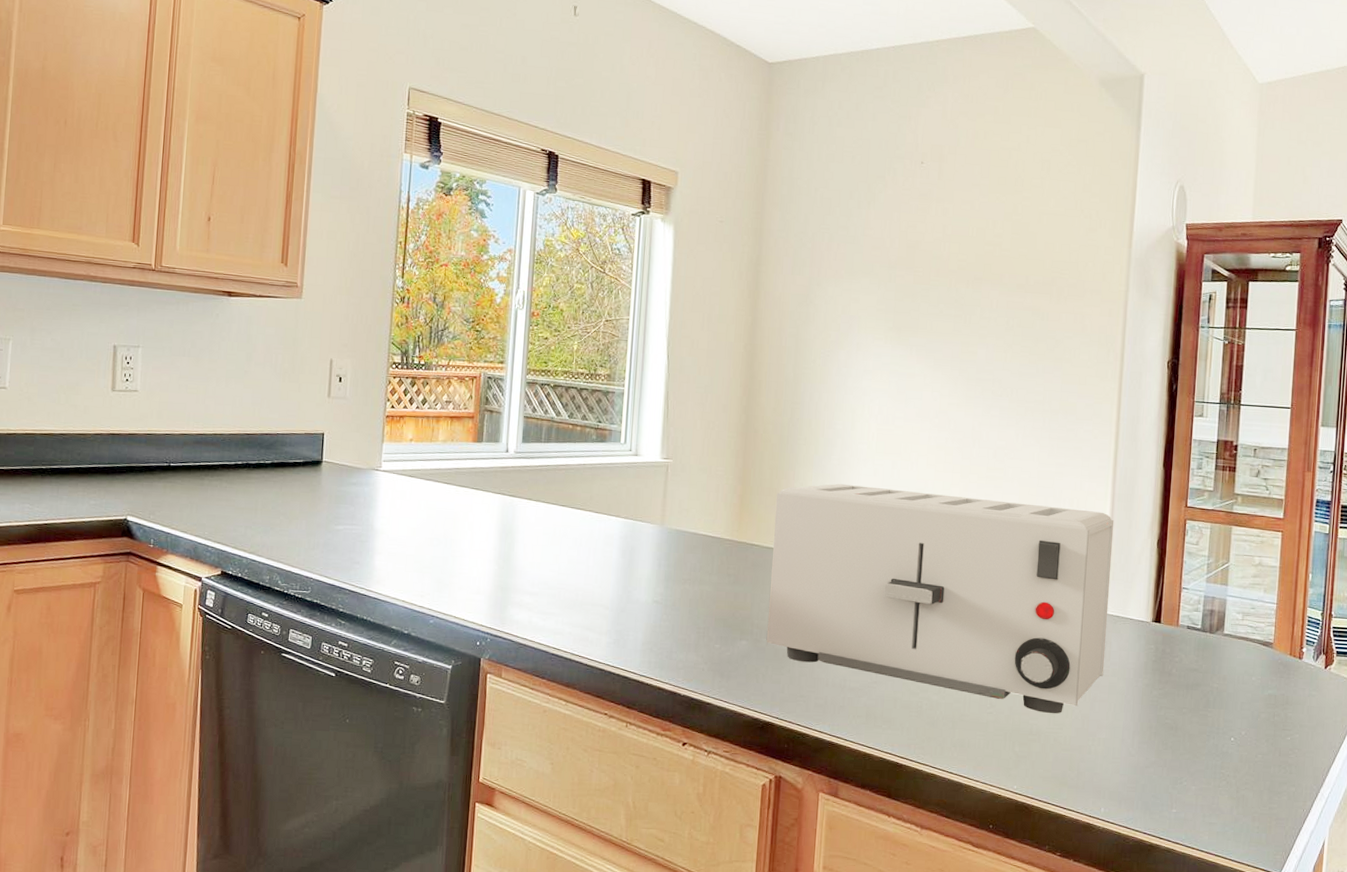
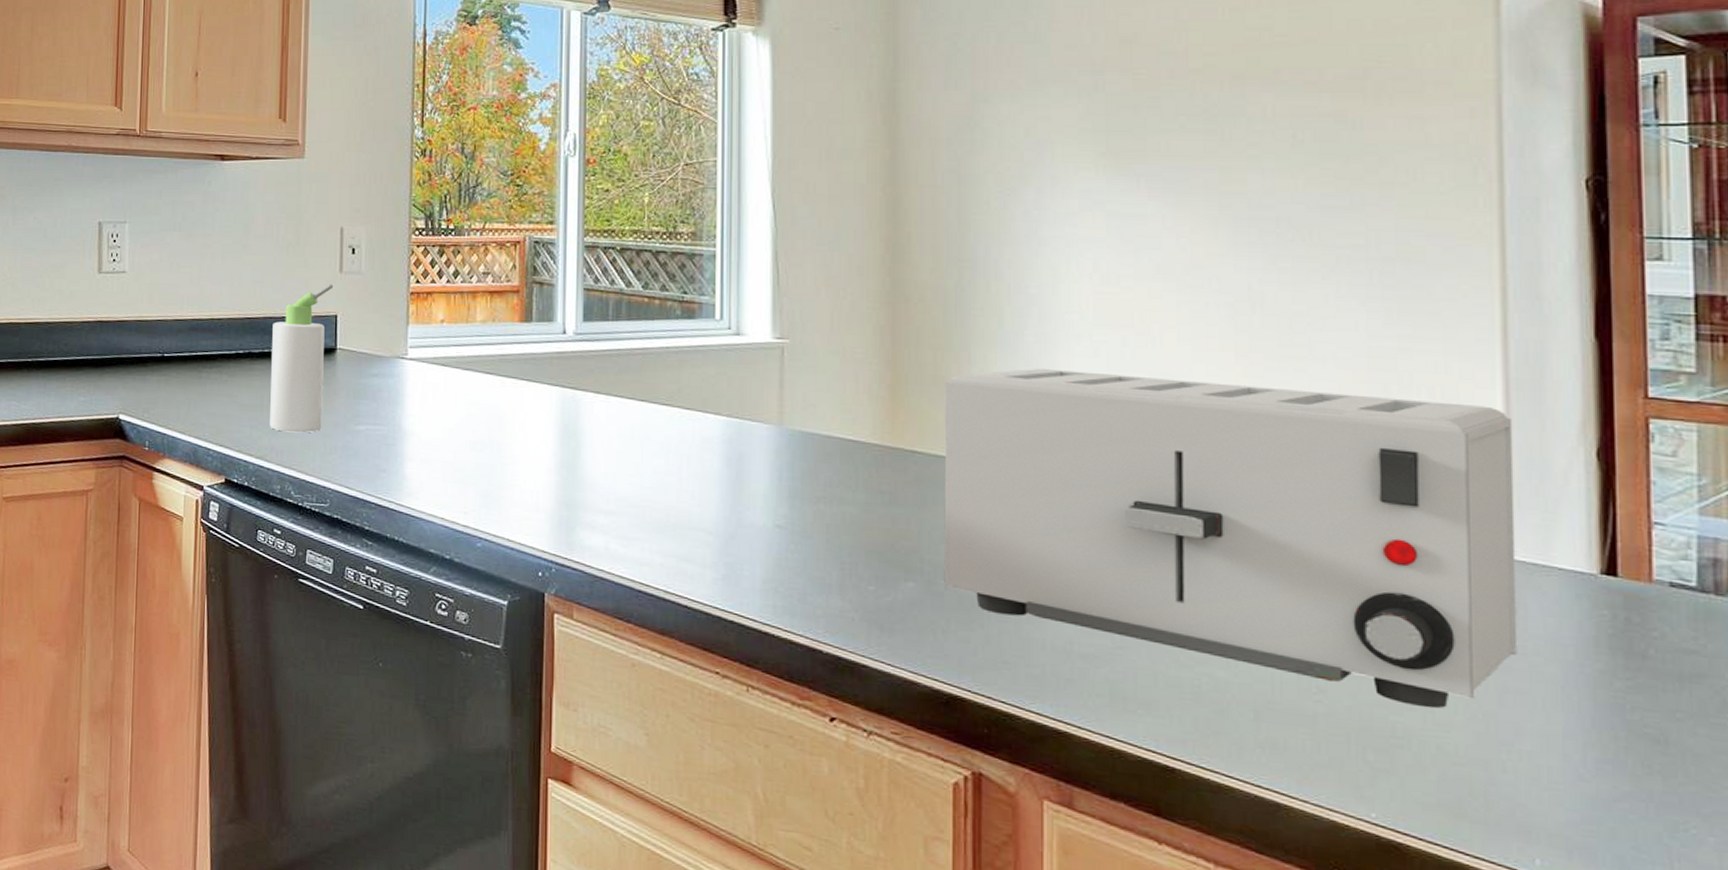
bottle: none [262,406,322,532] -> present [270,283,334,433]

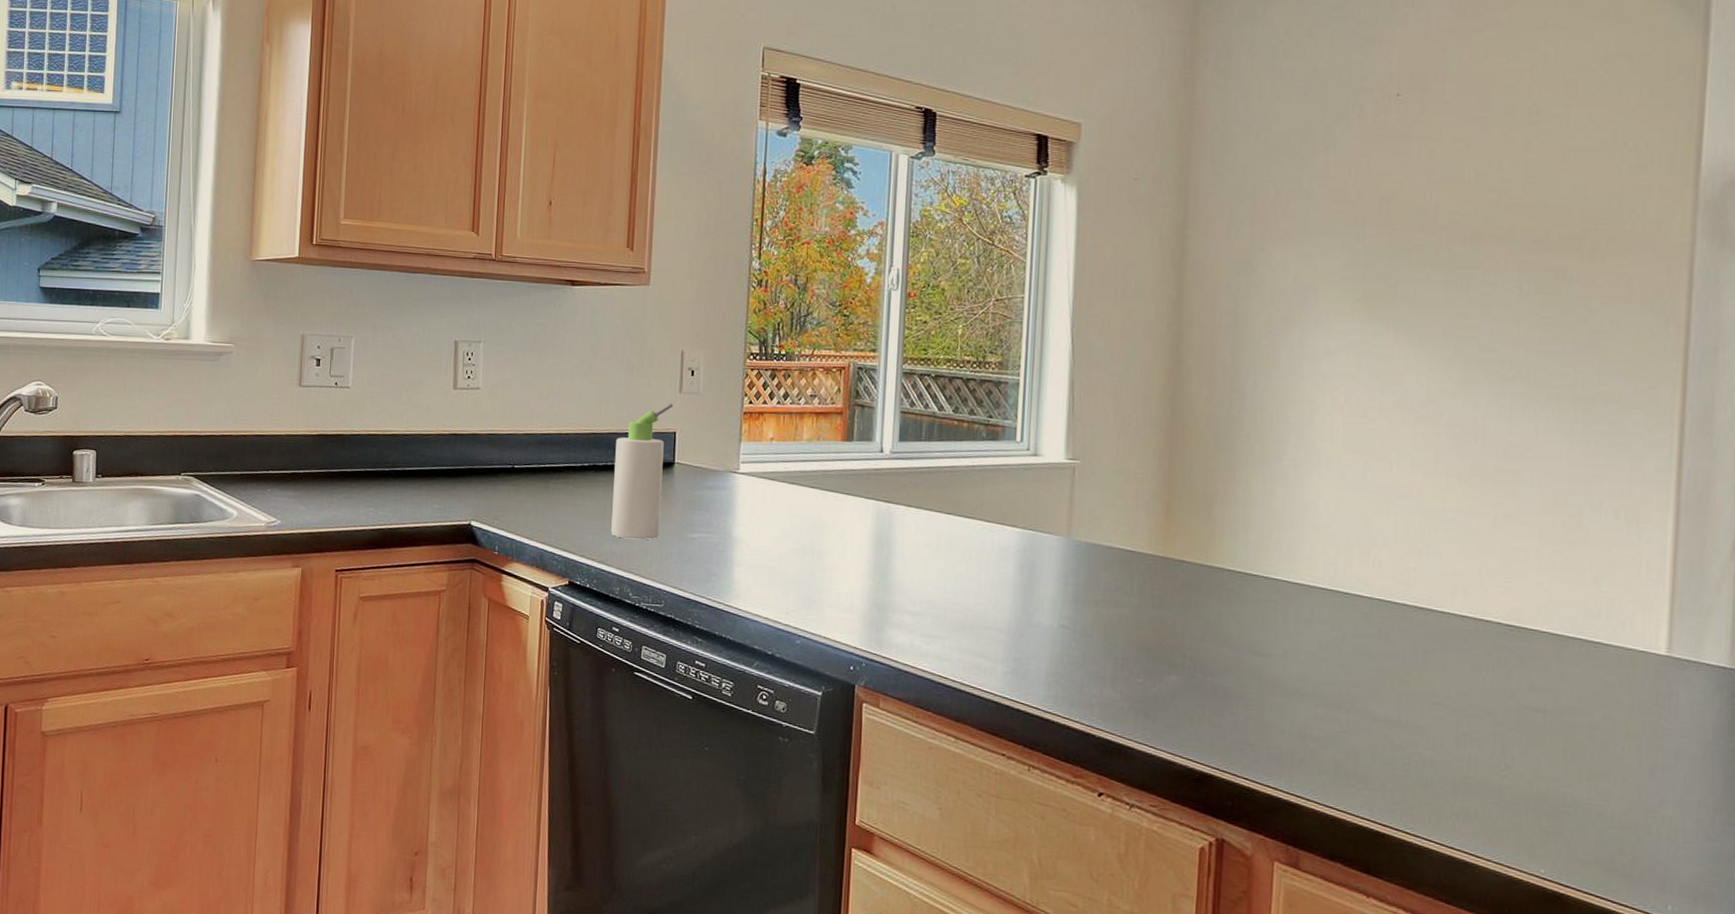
toaster: present [944,368,1518,709] -> none [1202,488,1680,782]

